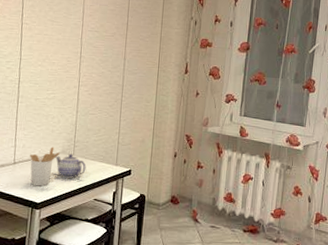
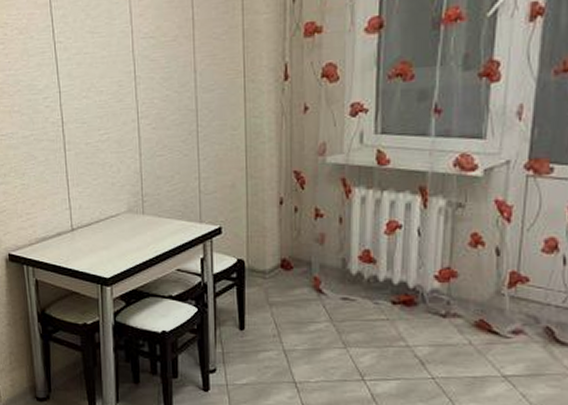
utensil holder: present [30,147,60,187] -> none [89,205,125,257]
teapot: present [56,153,86,179] -> none [121,211,162,246]

